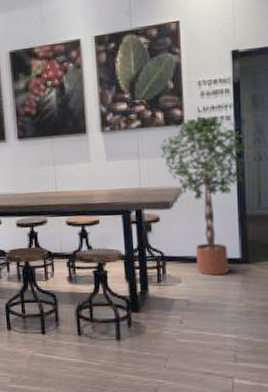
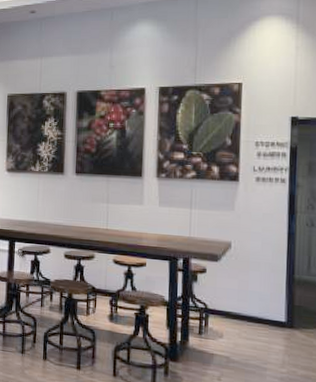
potted tree: present [158,115,252,276] -> none [211,174,304,337]

